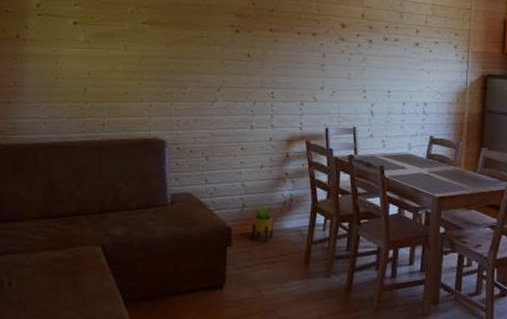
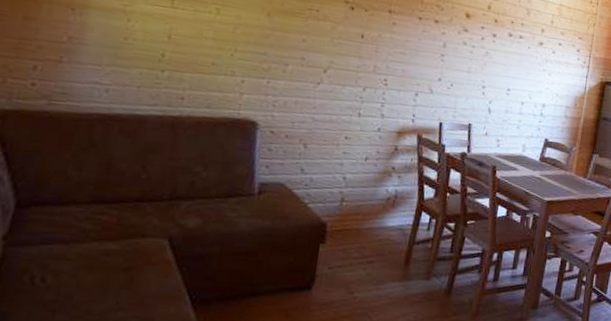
potted plant: present [251,201,273,243] -> none [347,196,375,242]

